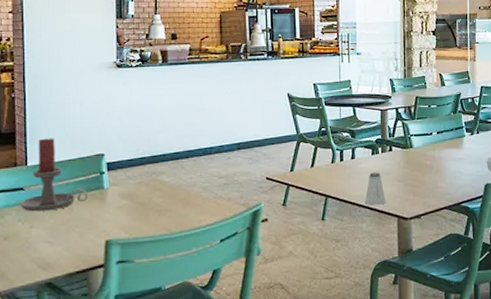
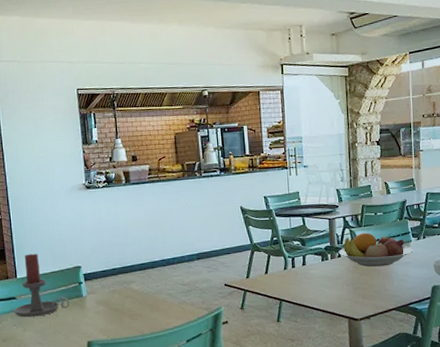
saltshaker: present [364,172,386,205] -> none [316,277,337,308]
fruit bowl: none [389,125,466,163] -> present [338,232,413,267]

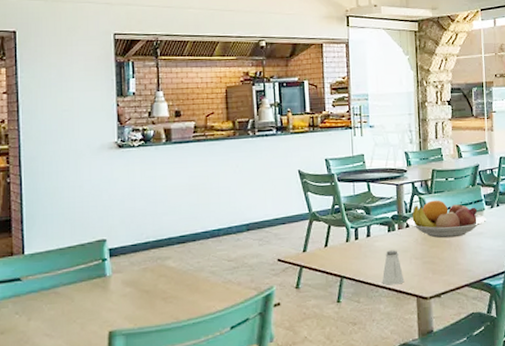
candle holder: present [14,253,70,318] -> none [17,224,89,304]
saltshaker: none [316,277,337,308] -> present [381,250,405,285]

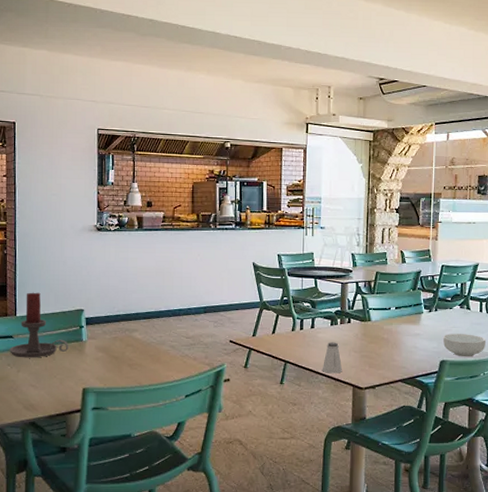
candle holder: none [17,224,89,304] -> present [10,292,68,358]
fruit bowl: present [406,200,486,239] -> none [348,300,424,336]

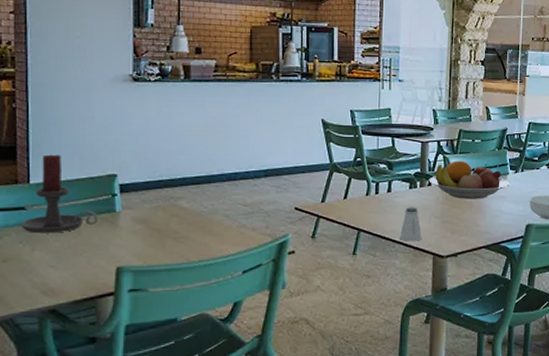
fruit bowl: none [348,300,424,336] -> present [429,160,510,199]

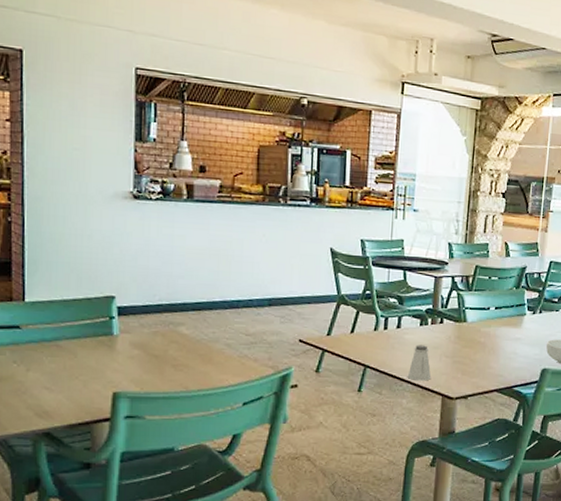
candle holder: present [21,154,98,234] -> none [16,272,94,355]
fruit bowl: present [429,160,510,199] -> none [441,298,526,340]

